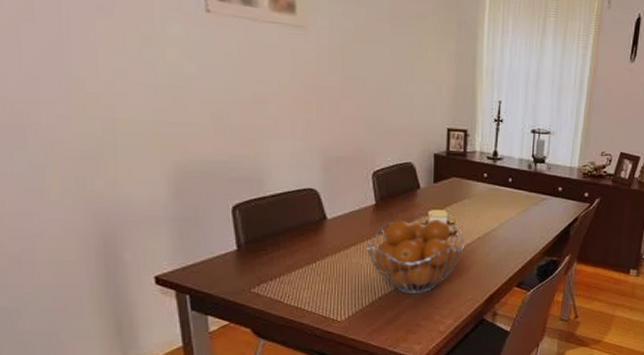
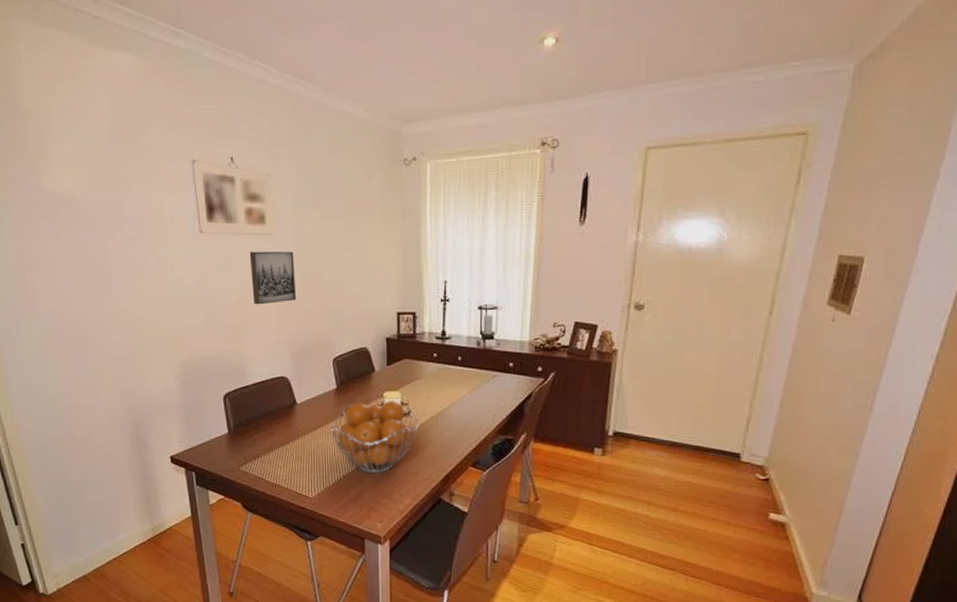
wall art: none [273,43,332,106] -> present [249,251,297,305]

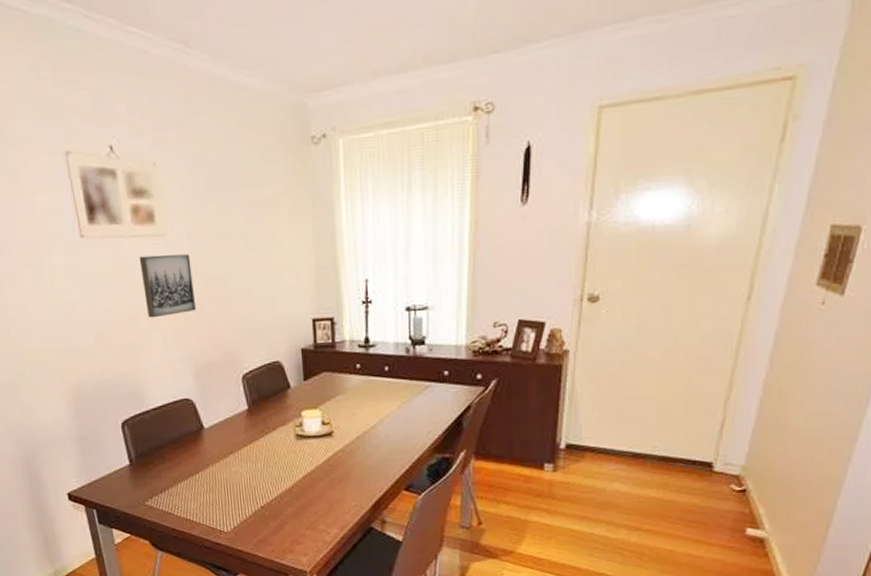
fruit basket: present [331,401,418,473] -> none [244,420,343,502]

